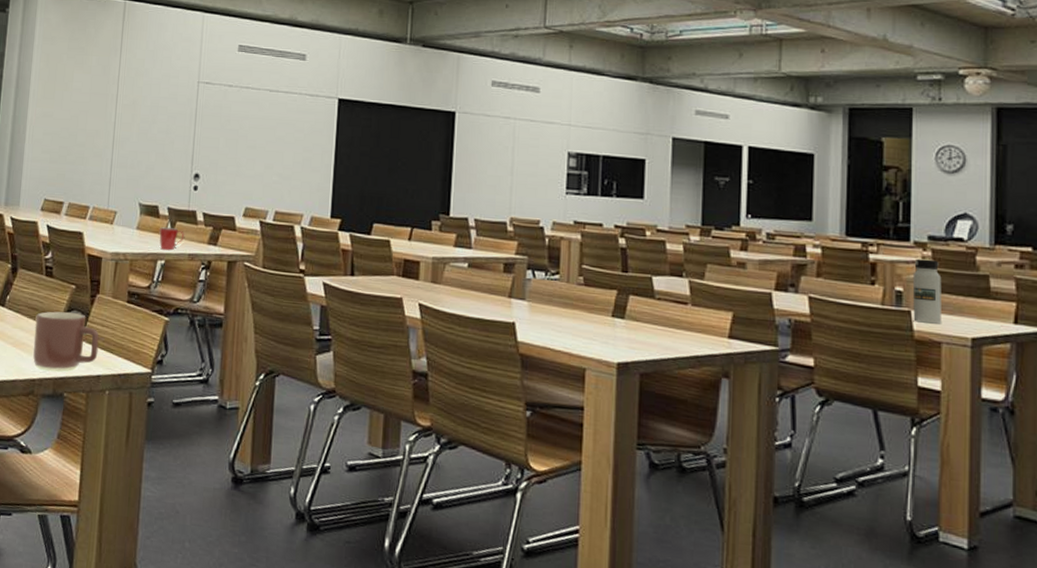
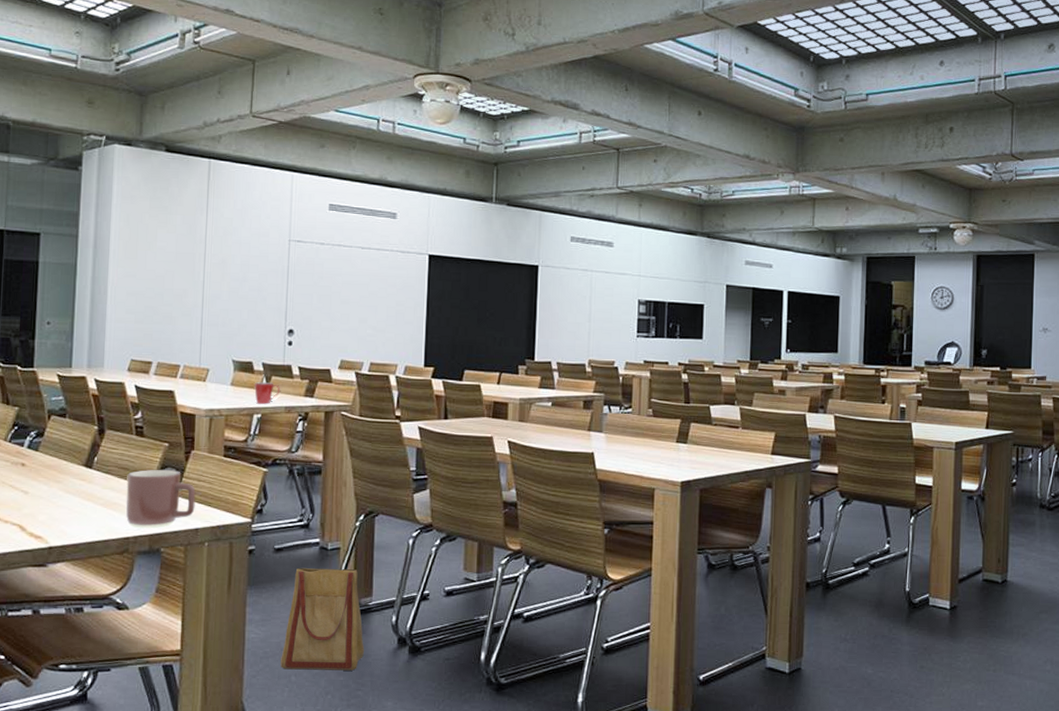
shopping bag: none [175,425,261,543] -> present [280,567,365,671]
water bottle: present [912,258,942,324] -> none [913,380,934,433]

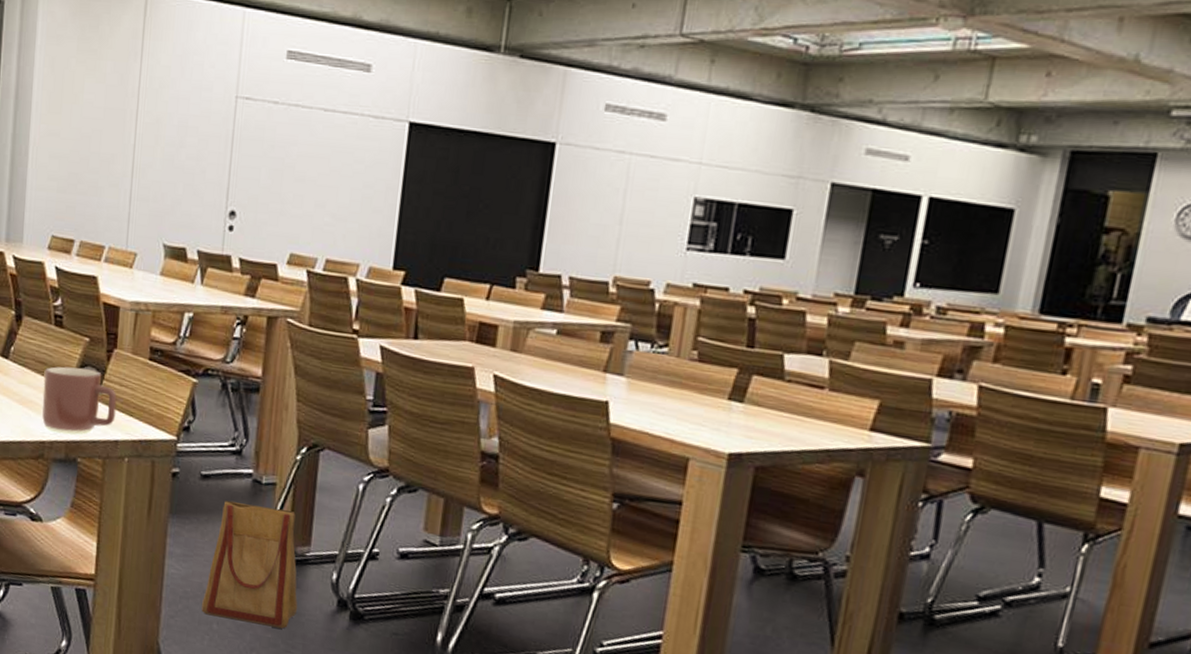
mug: present [254,382,280,404] -> none [187,273,217,302]

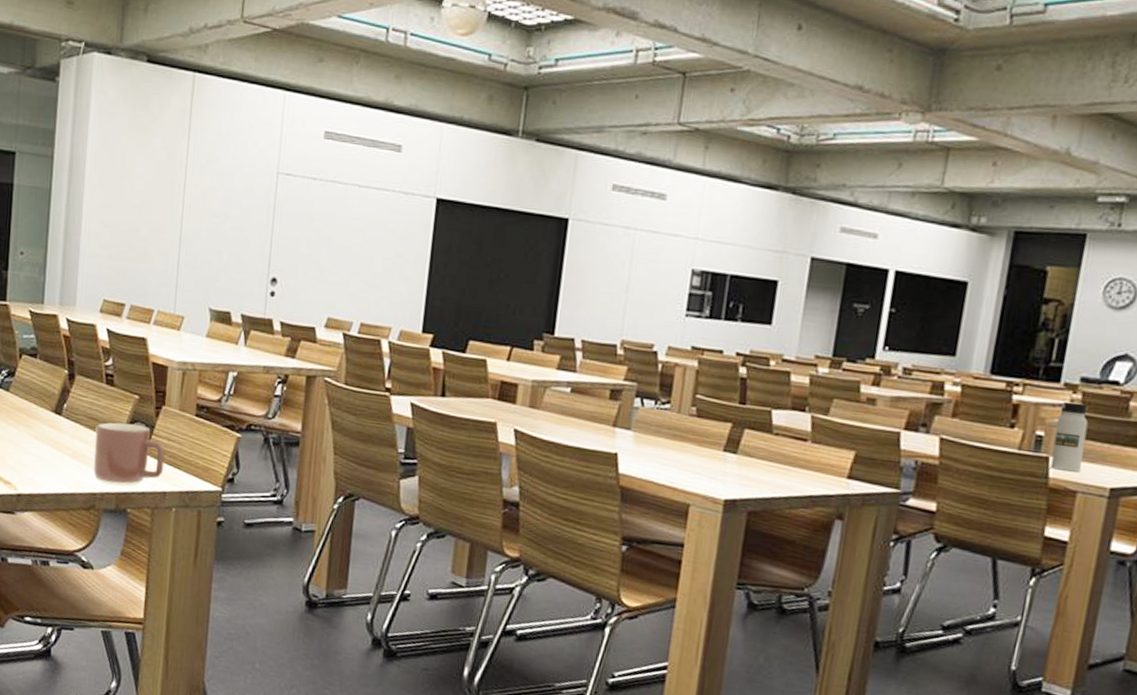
shopping bag: present [201,500,298,629] -> none [245,547,336,667]
water bottle: none [1108,345,1155,426] -> present [1050,401,1089,472]

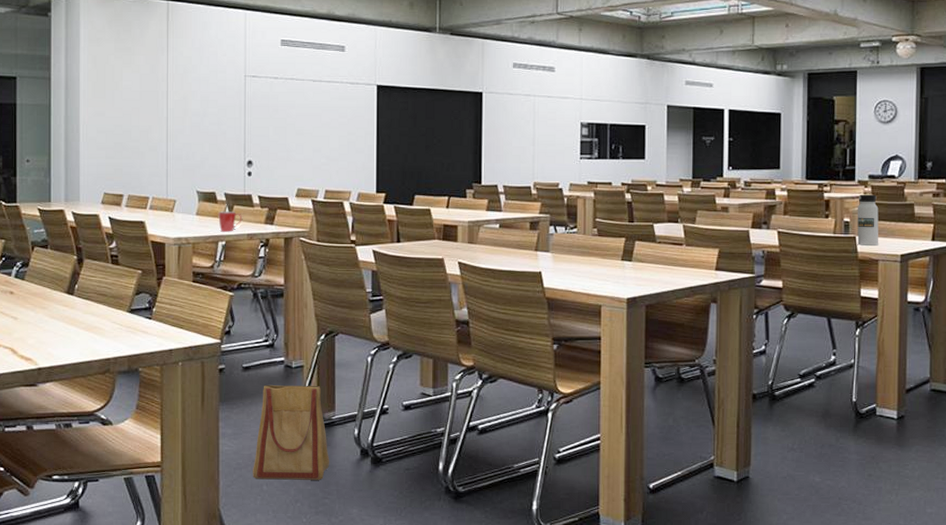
mug: present [93,422,165,487] -> none [105,295,169,350]
mug: none [231,336,259,362] -> present [218,211,242,232]
shopping bag: none [245,547,336,667] -> present [253,384,330,480]

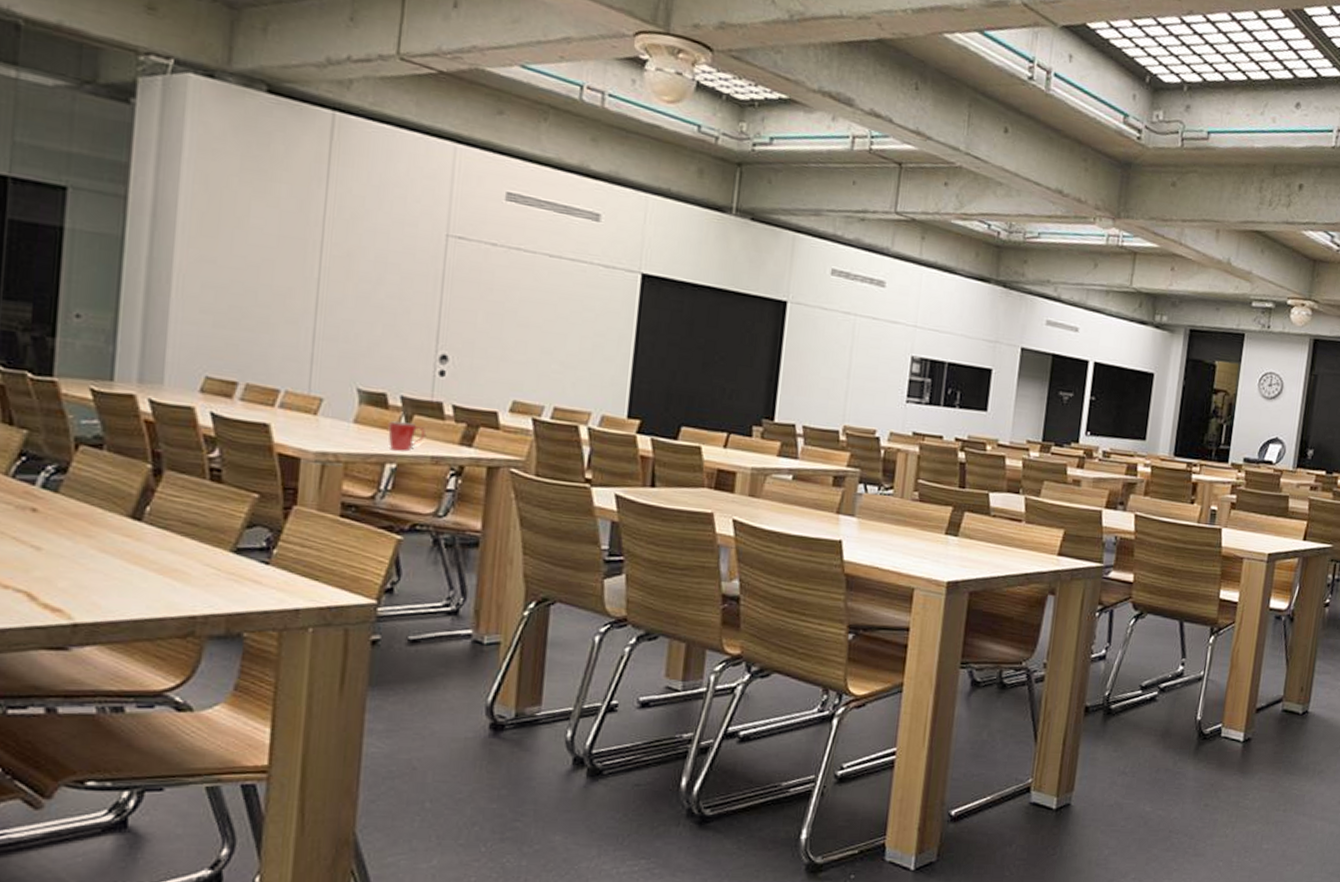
shopping bag: present [253,384,330,480] -> none [411,665,528,797]
water bottle: present [857,194,879,246] -> none [1222,479,1251,541]

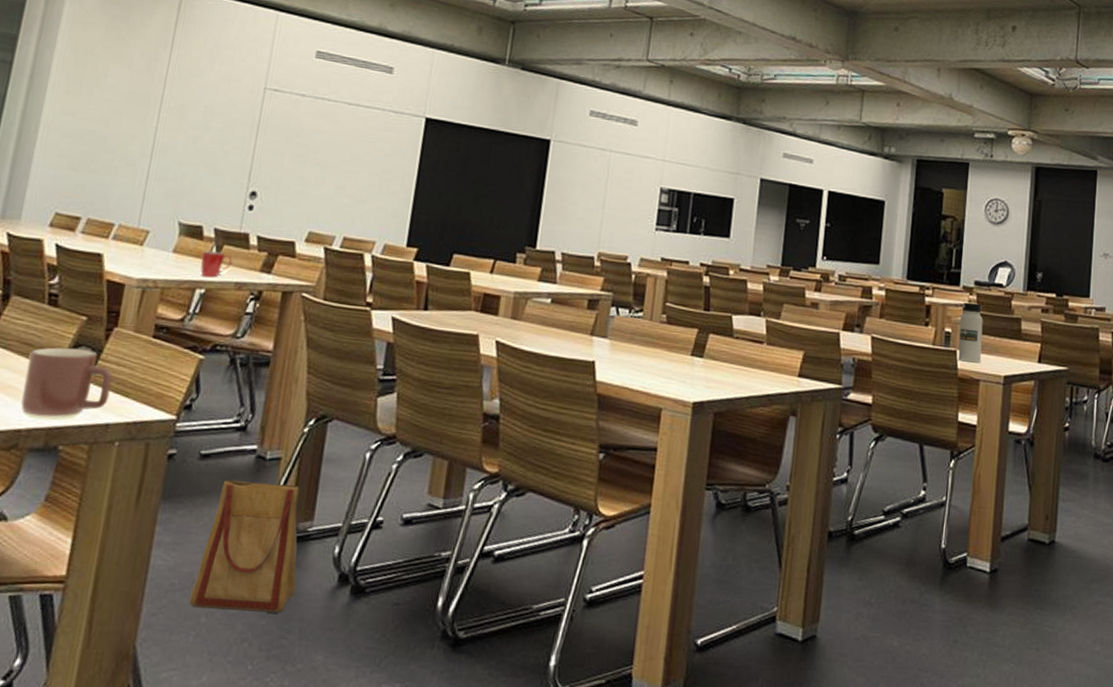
mug: none [191,527,298,606] -> present [21,347,113,421]
shopping bag: none [411,665,528,797] -> present [189,479,300,613]
water bottle: none [1222,479,1251,541] -> present [958,302,983,363]

